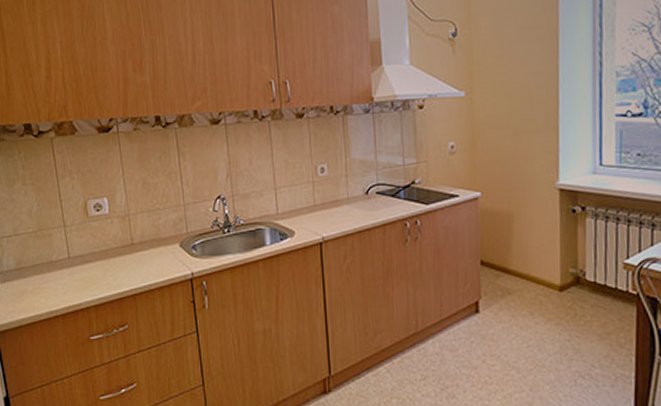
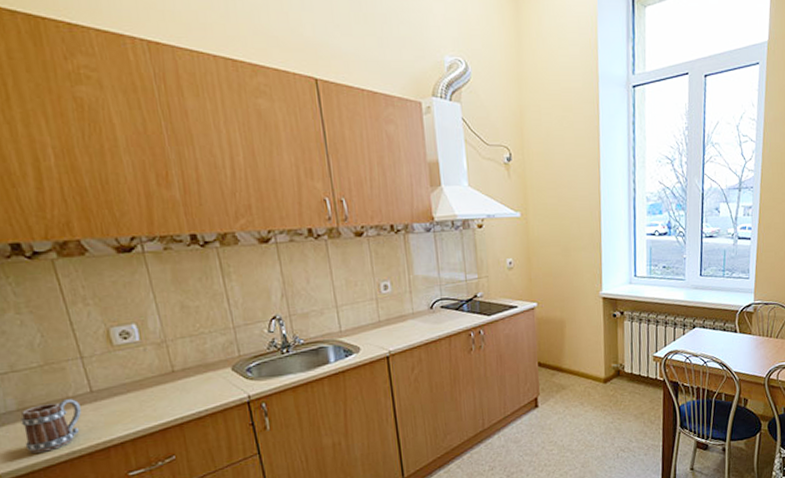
mug: none [17,263,61,309] -> present [21,399,82,453]

